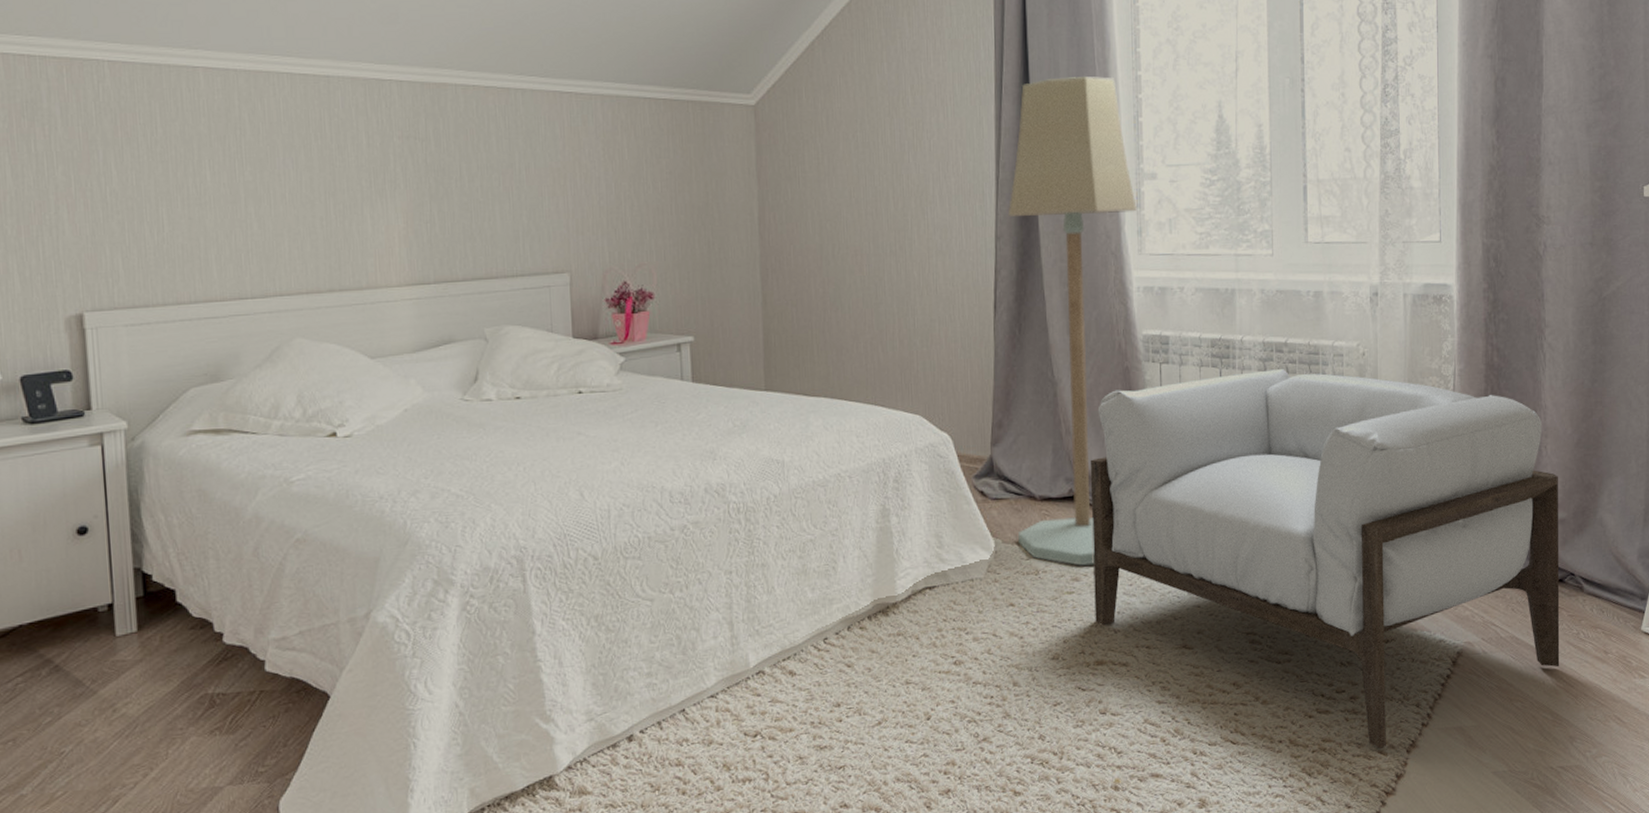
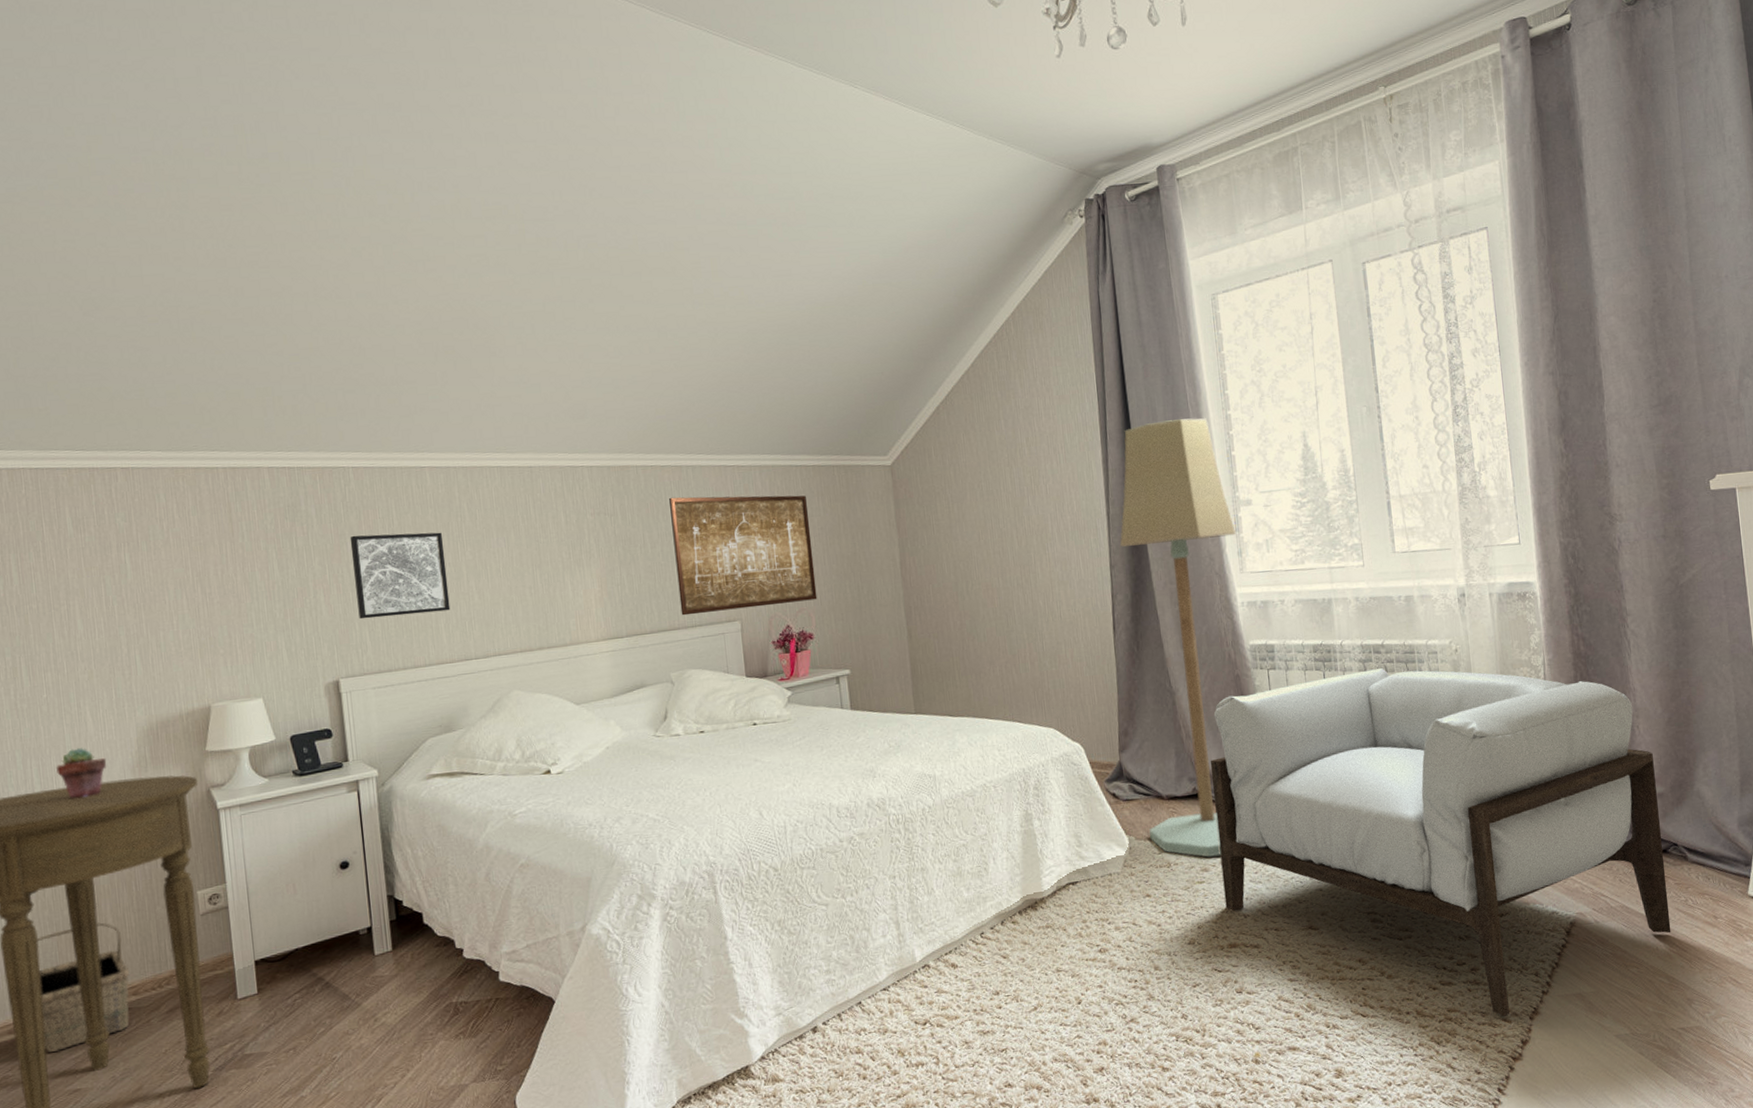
wall art: none [102,142,223,243] -> present [350,532,451,619]
wall art: none [493,124,661,263] -> present [669,495,818,616]

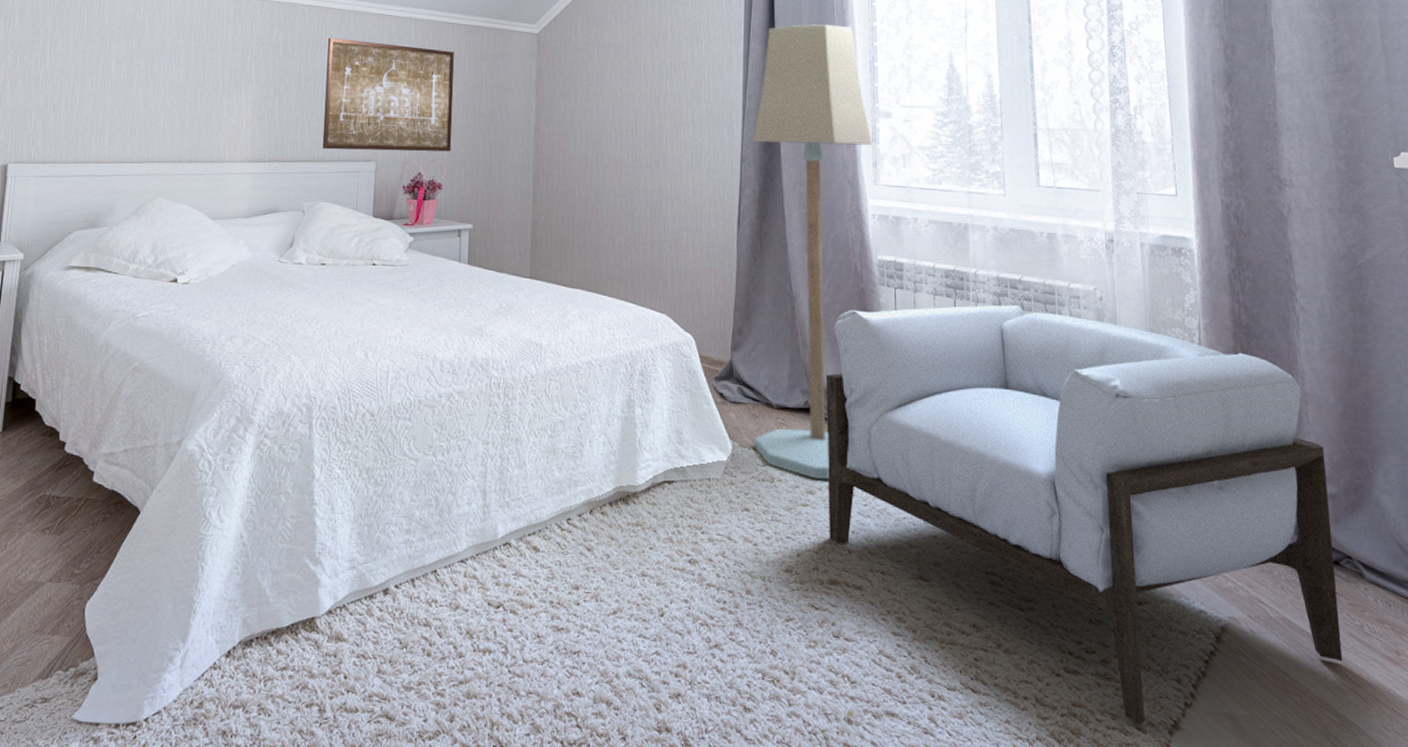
wall art: present [350,532,451,619] -> none [36,35,122,115]

